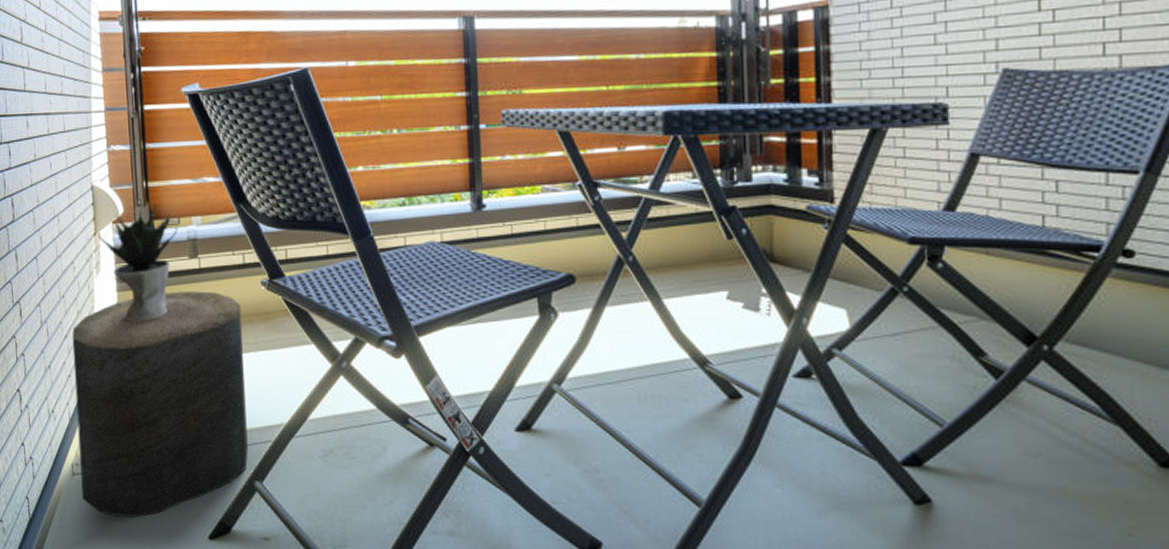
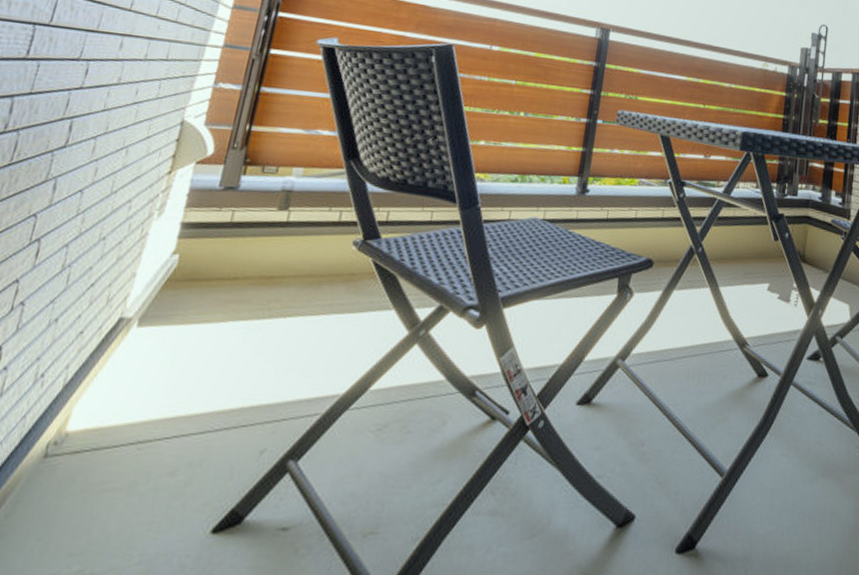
stool: present [72,291,248,517] -> none [49,243,325,510]
potted plant: present [97,203,178,321] -> none [172,148,274,274]

